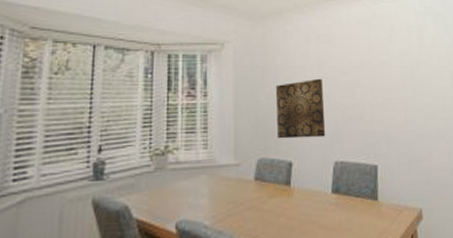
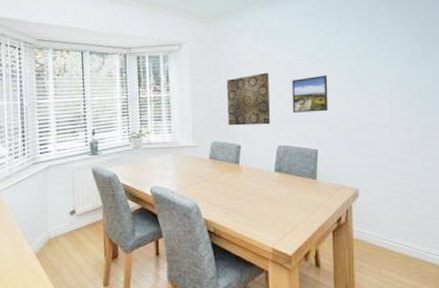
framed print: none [347,83,386,123] -> present [292,75,328,113]

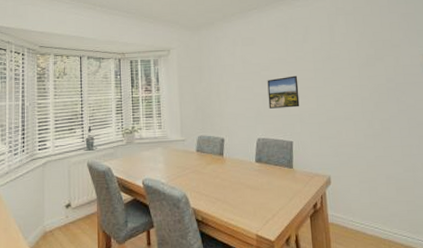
wall art: present [226,72,271,126] -> none [210,73,250,121]

